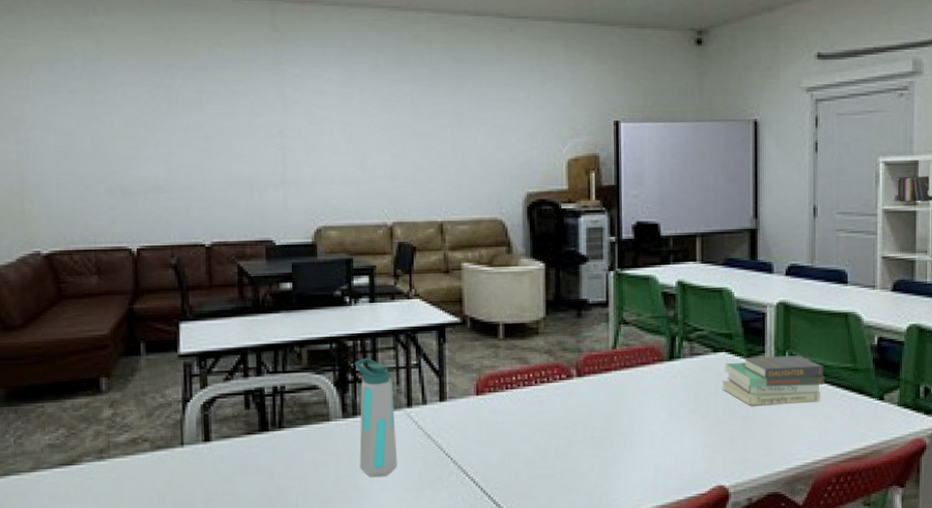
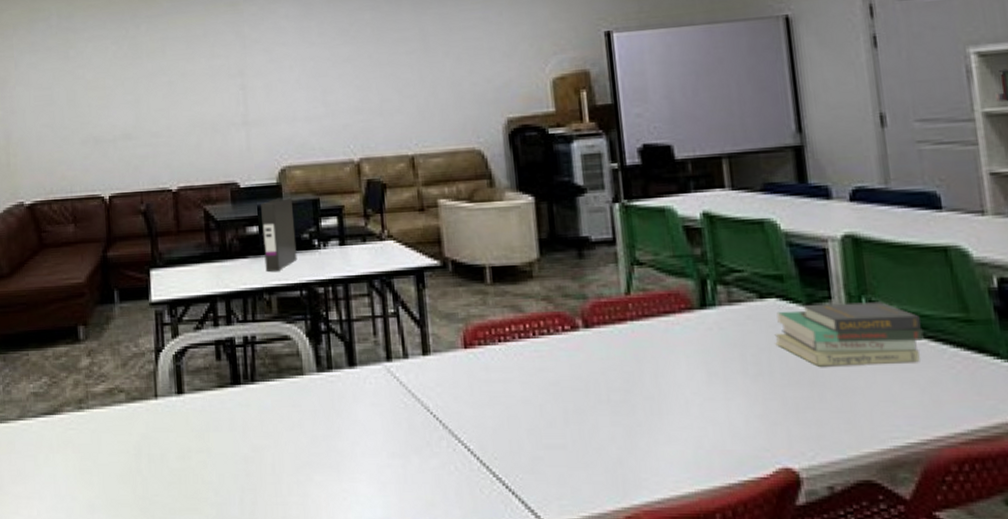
binder: none [295,256,329,326] -> present [261,197,297,272]
water bottle: present [355,358,398,477] -> none [327,306,380,439]

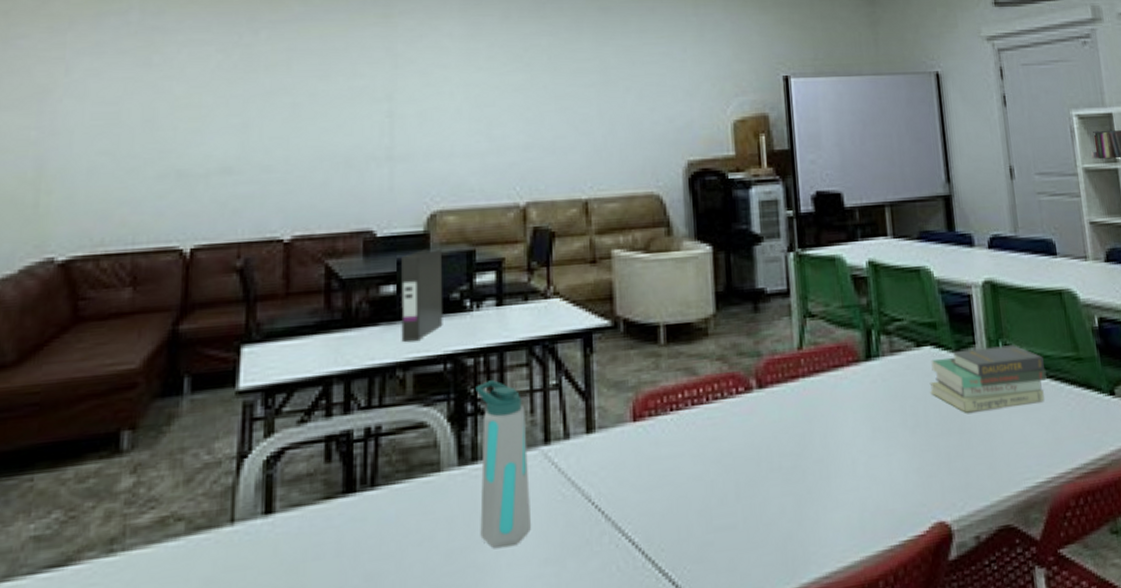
water bottle: none [327,306,380,439] -> present [476,380,532,548]

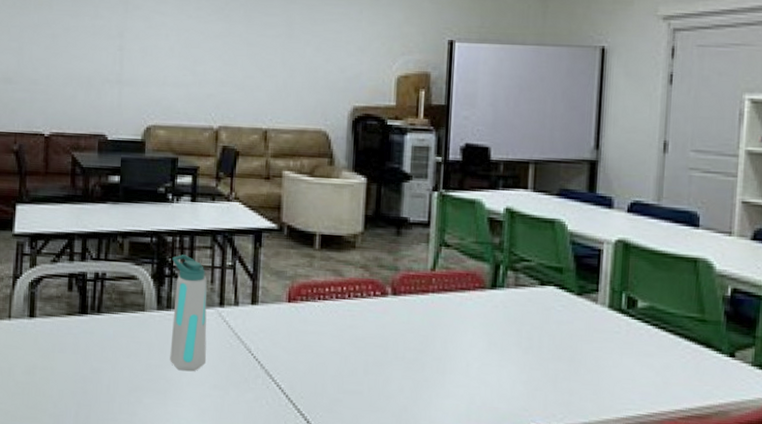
binder: present [401,248,443,342] -> none [122,153,153,218]
books: present [929,345,1047,413] -> none [547,294,666,350]

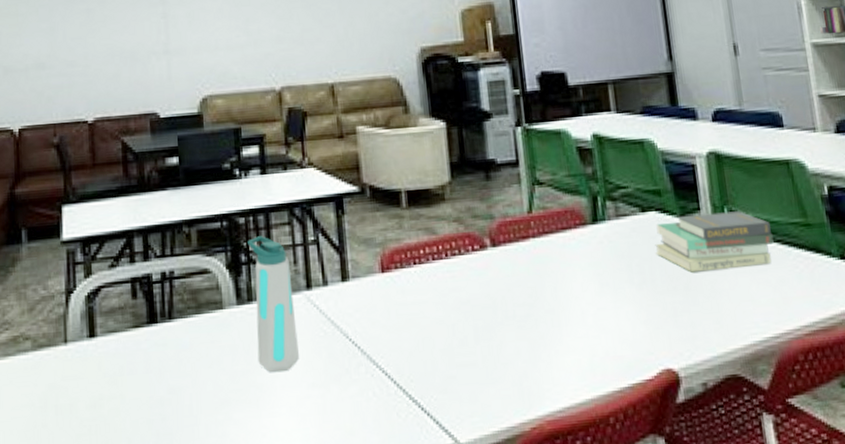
books: none [547,294,666,350] -> present [655,211,774,273]

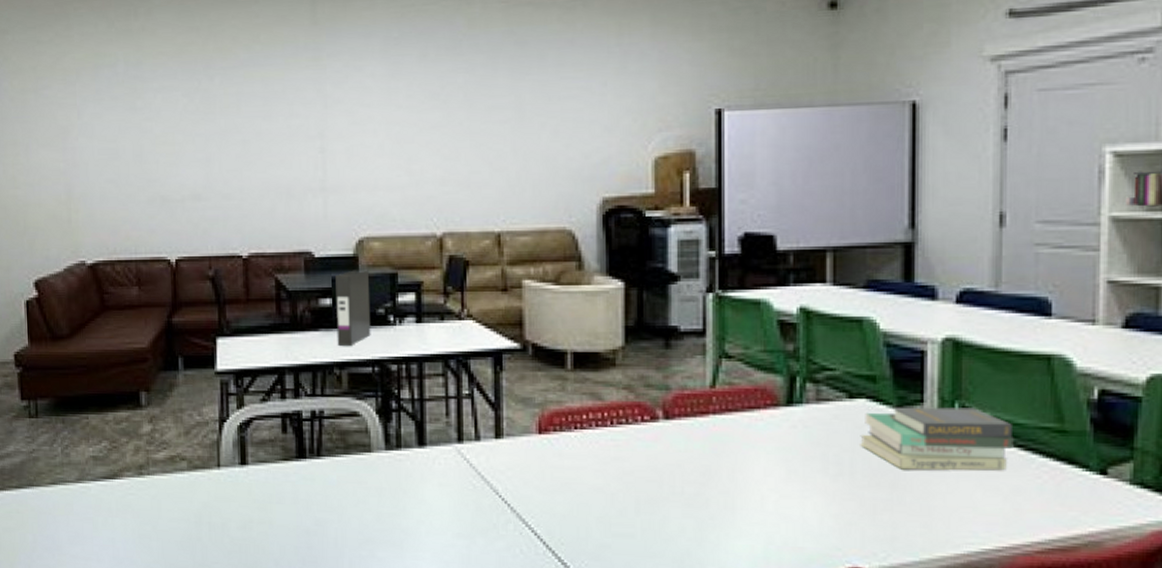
binder: none [181,126,218,203] -> present [335,270,371,346]
water bottle: present [247,236,300,372] -> none [399,385,447,518]

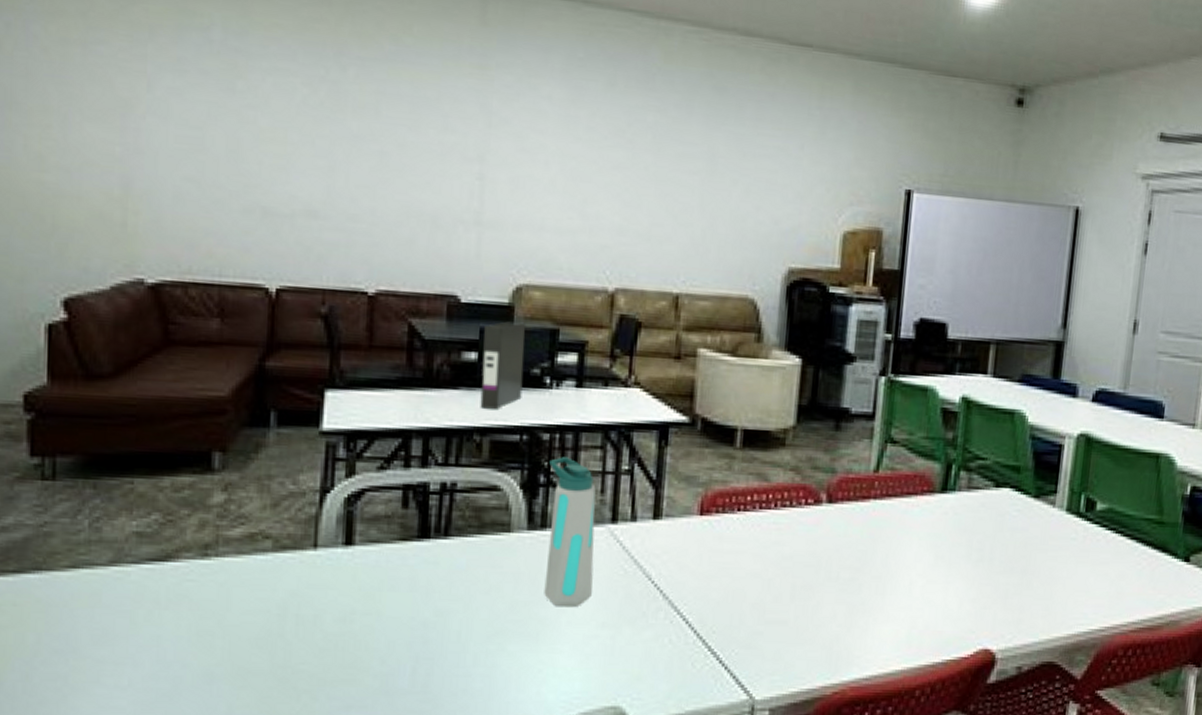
water bottle: none [399,385,447,518] -> present [544,457,596,606]
books: present [860,407,1014,471] -> none [1000,496,1124,557]

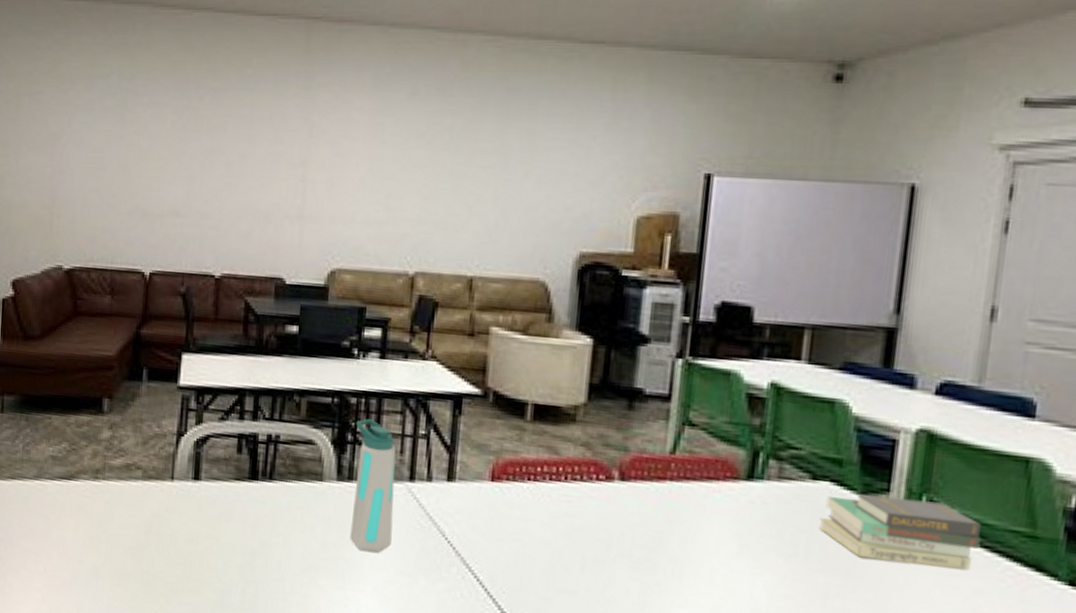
binder: present [480,321,525,409] -> none [299,300,338,375]
books: none [1000,496,1124,557] -> present [818,493,981,569]

